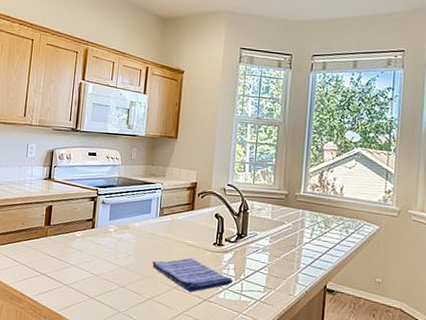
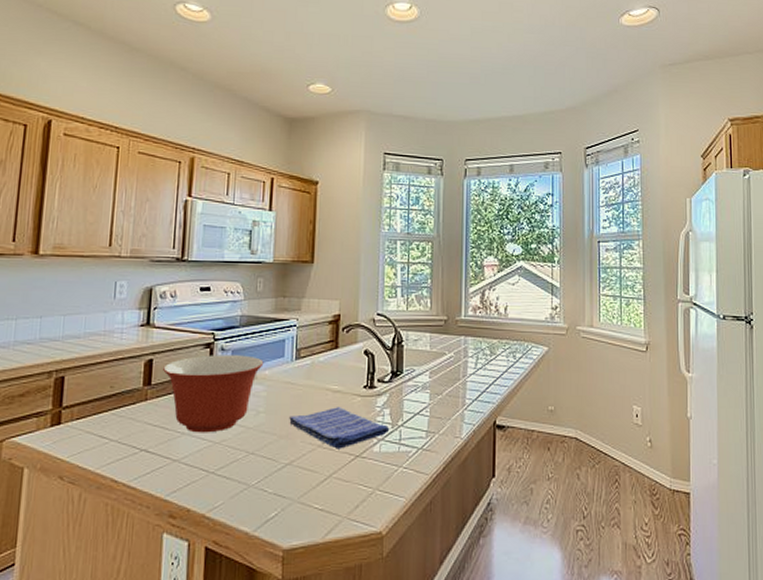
mixing bowl: none [59,206,135,267] -> present [163,355,264,433]

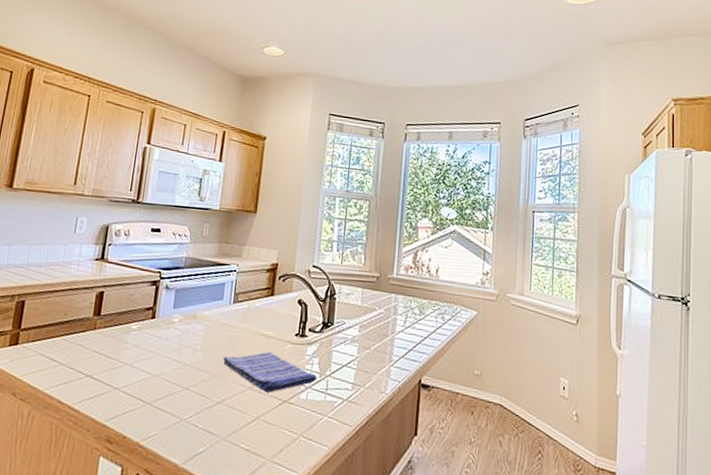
mixing bowl: present [163,355,264,433] -> none [112,292,204,366]

